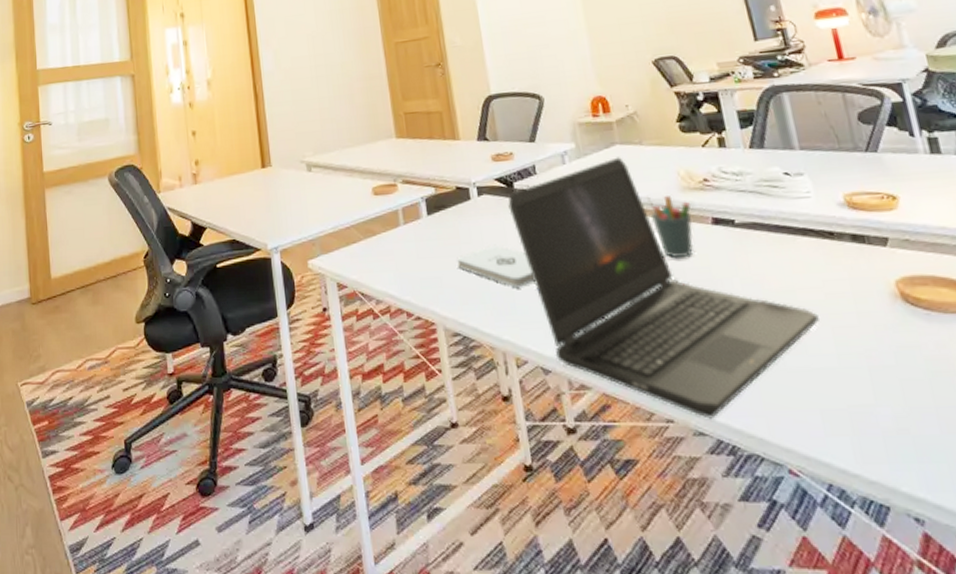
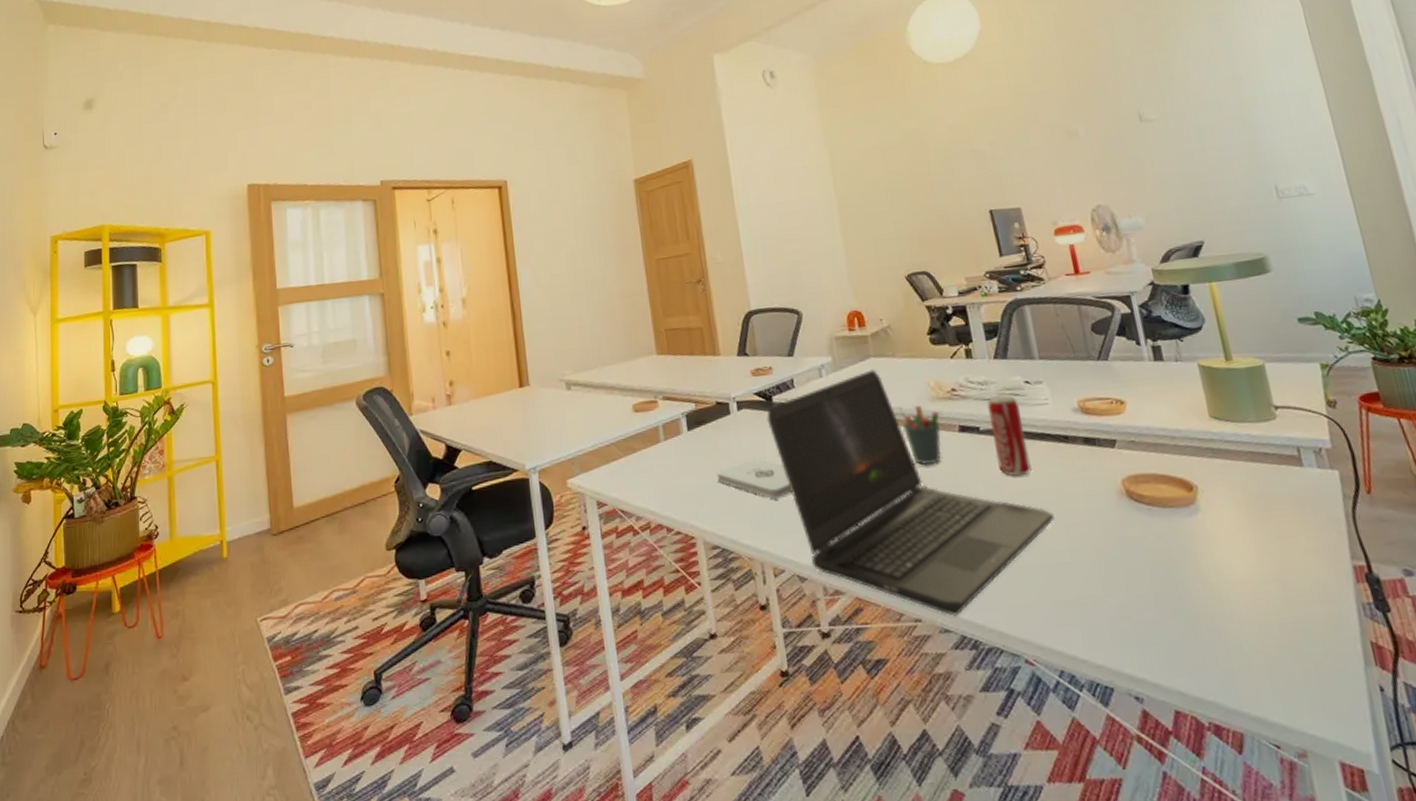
beverage can: none [742,187,793,274] -> present [987,395,1032,477]

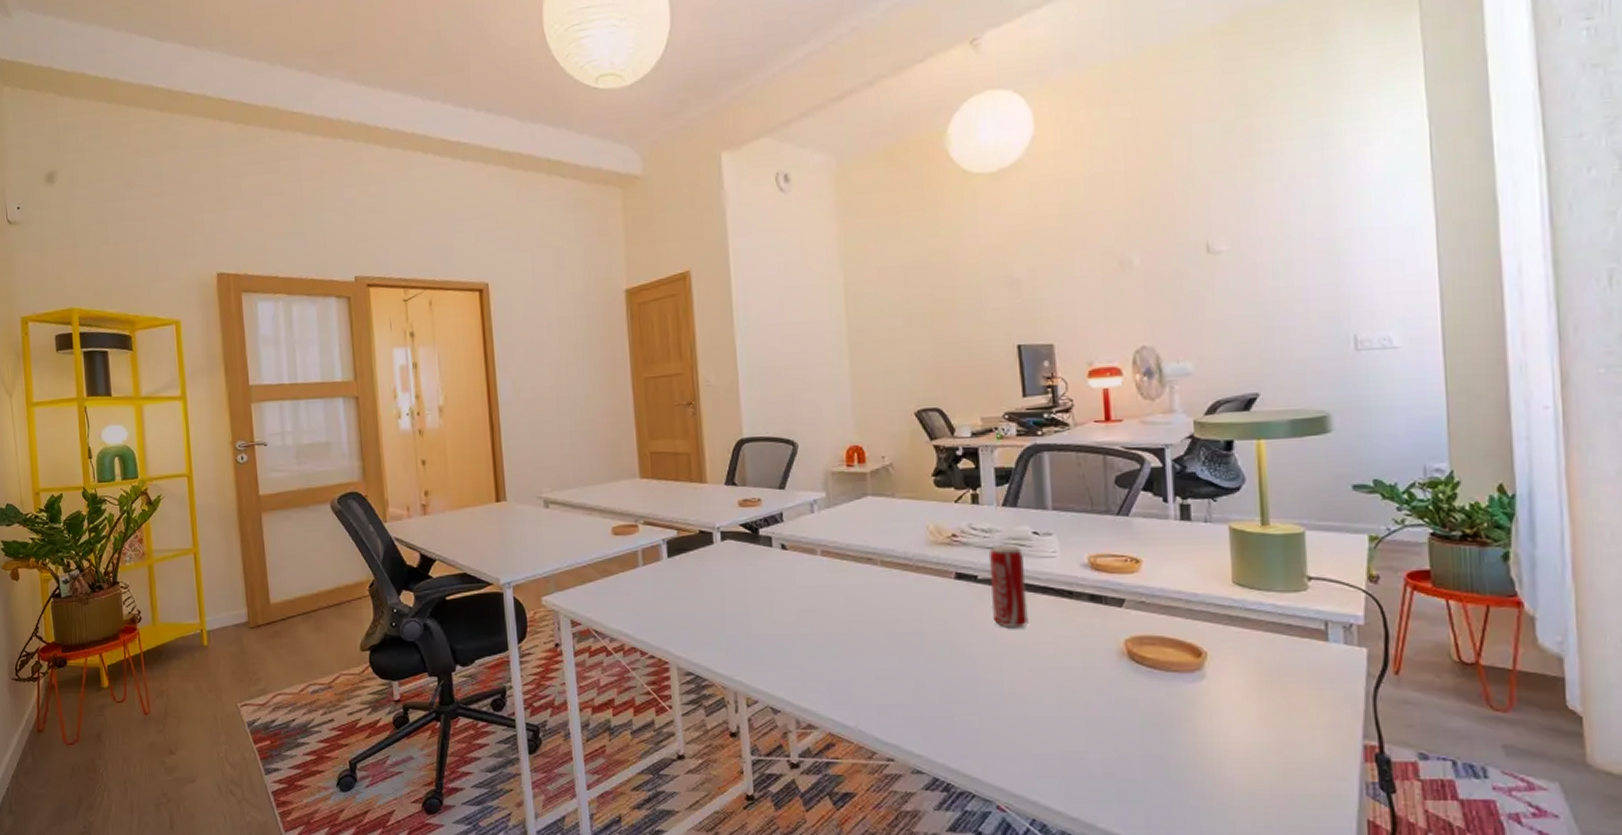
notepad: present [716,457,793,499] -> none [695,589,772,631]
laptop computer: present [766,369,1054,616] -> none [751,508,1046,759]
pen holder: present [897,406,942,465] -> none [892,548,937,610]

